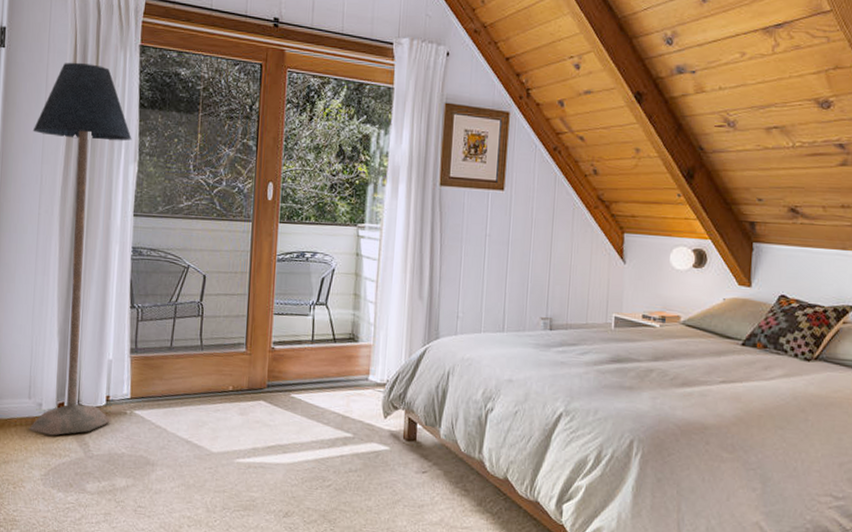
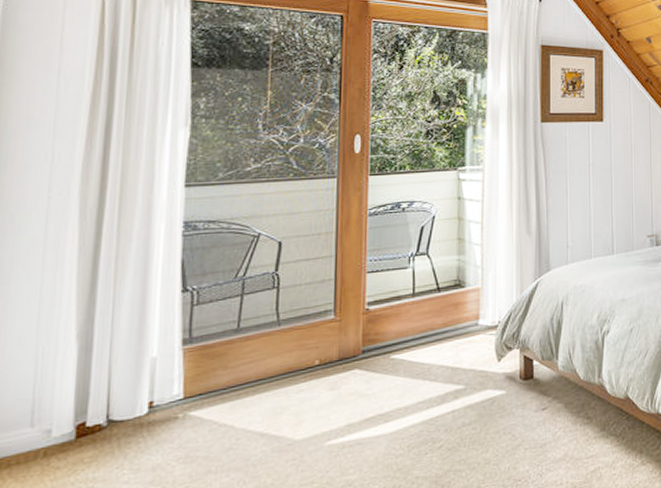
floor lamp: present [29,62,132,436] -> none [30,21,182,468]

